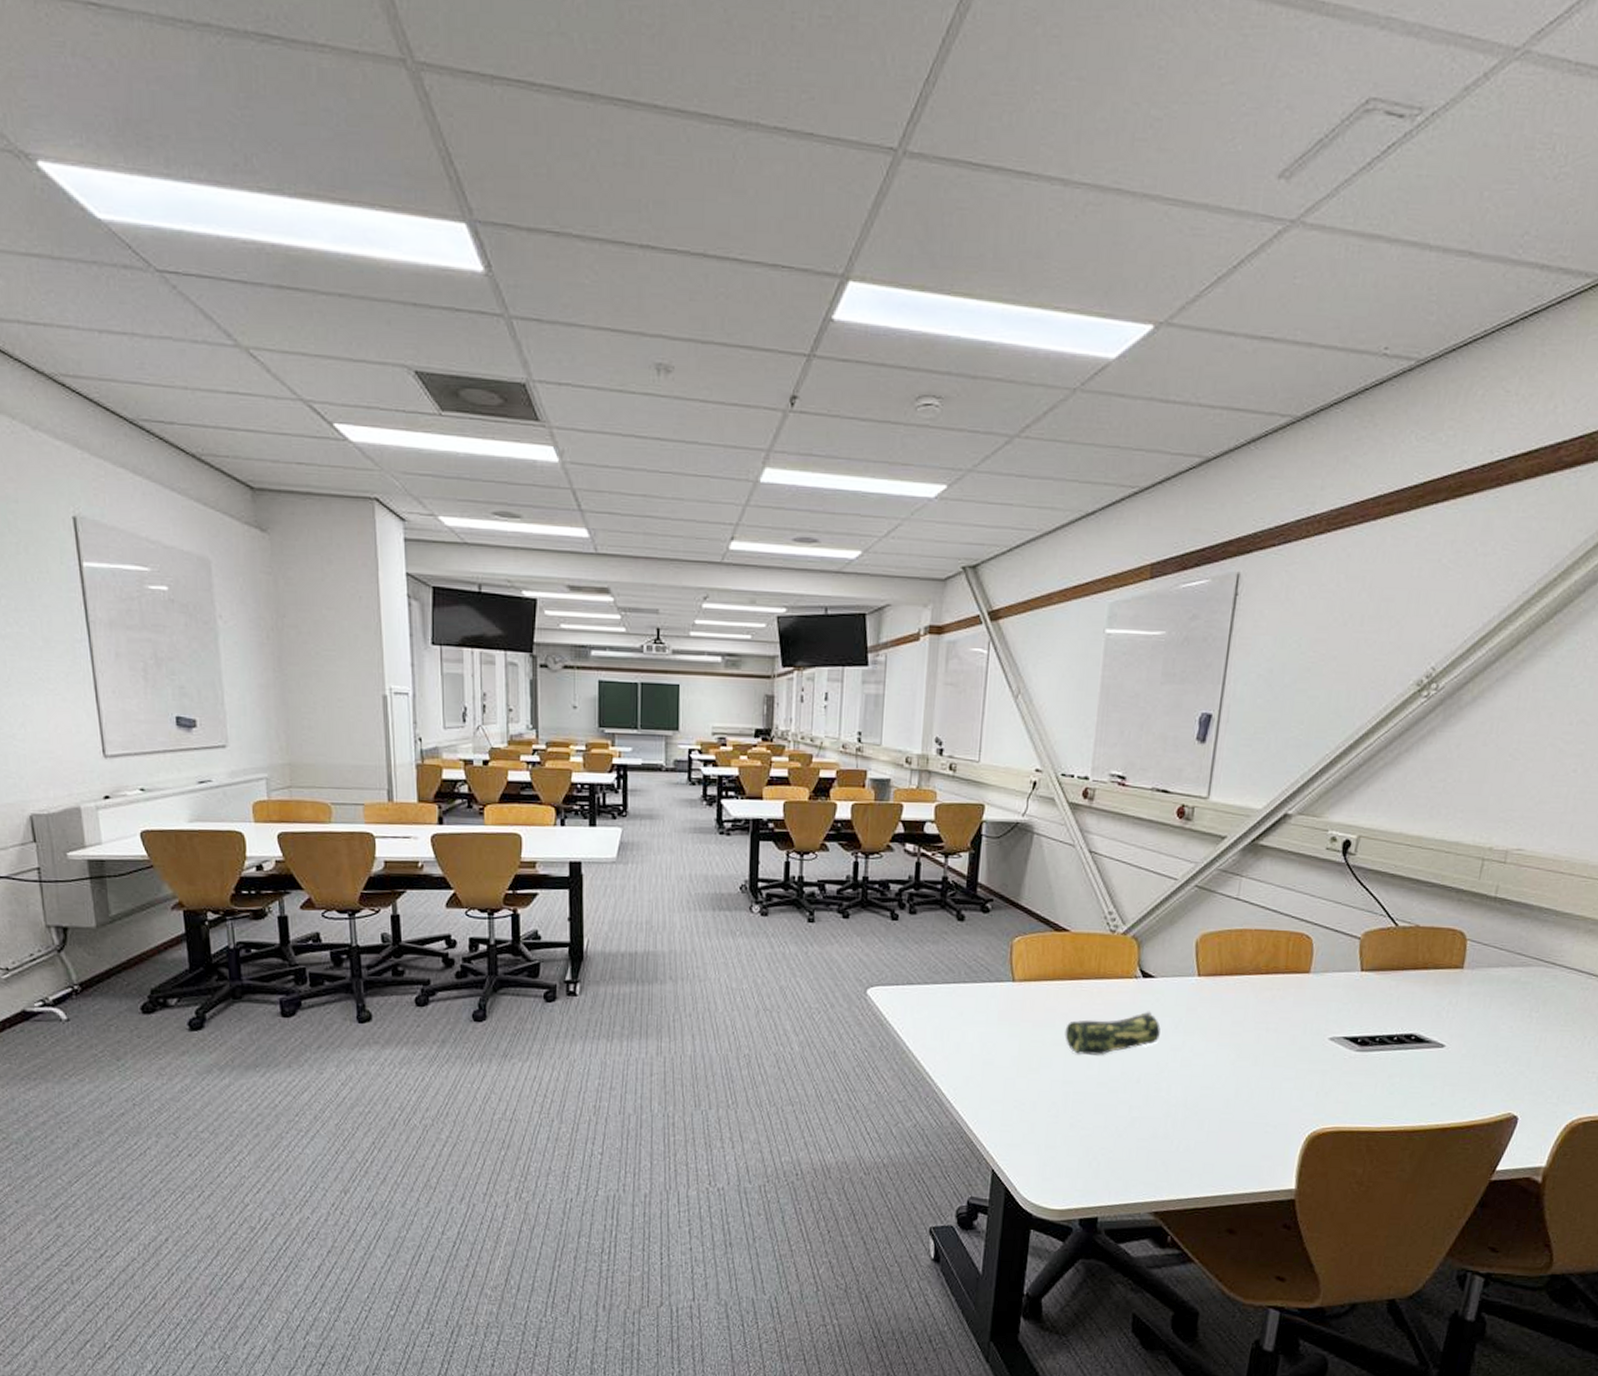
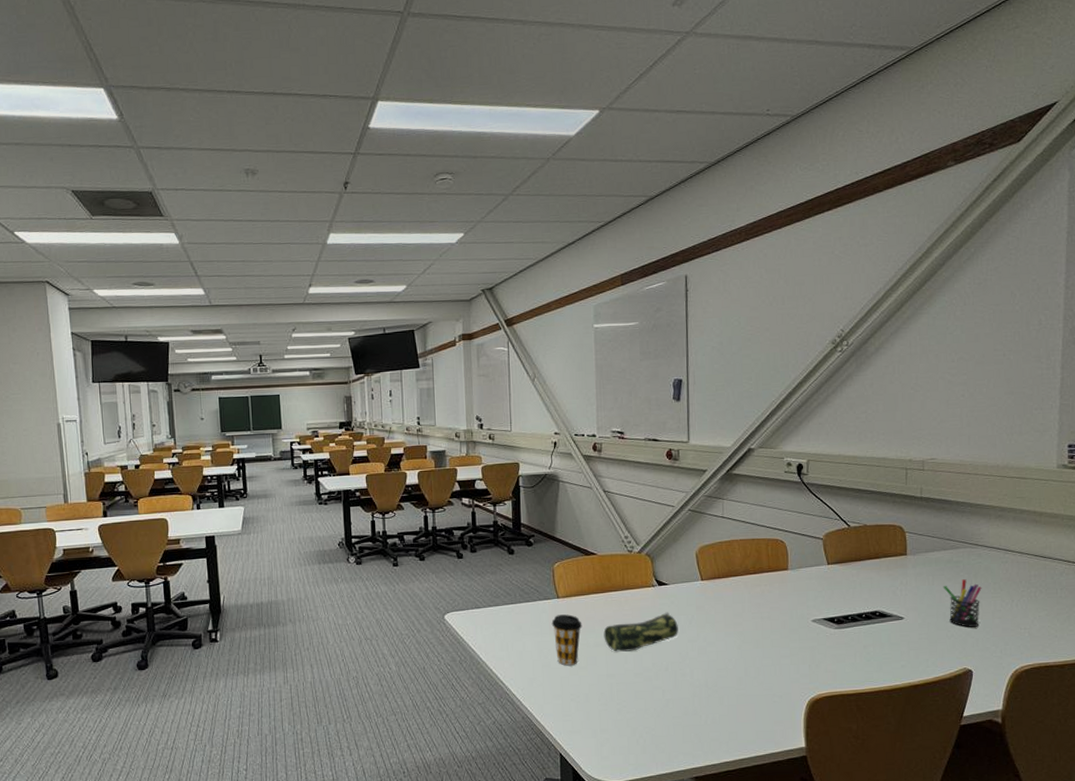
coffee cup: none [1001,1002,1040,1066] -> present [551,614,583,666]
pen holder: none [1500,1005,1550,1065] -> present [942,579,982,627]

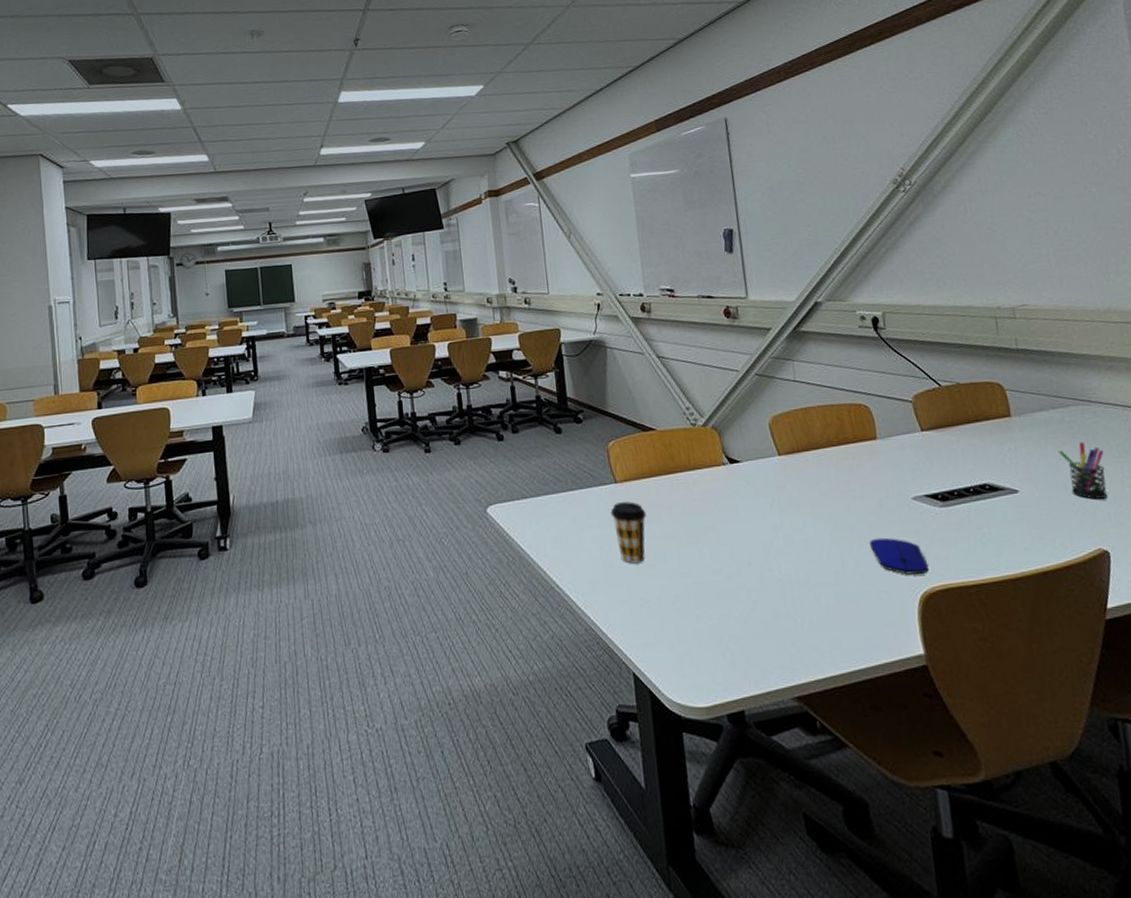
pencil case: present [603,612,678,652] -> none [671,494,759,545]
computer mouse: none [770,652,818,683] -> present [869,537,929,575]

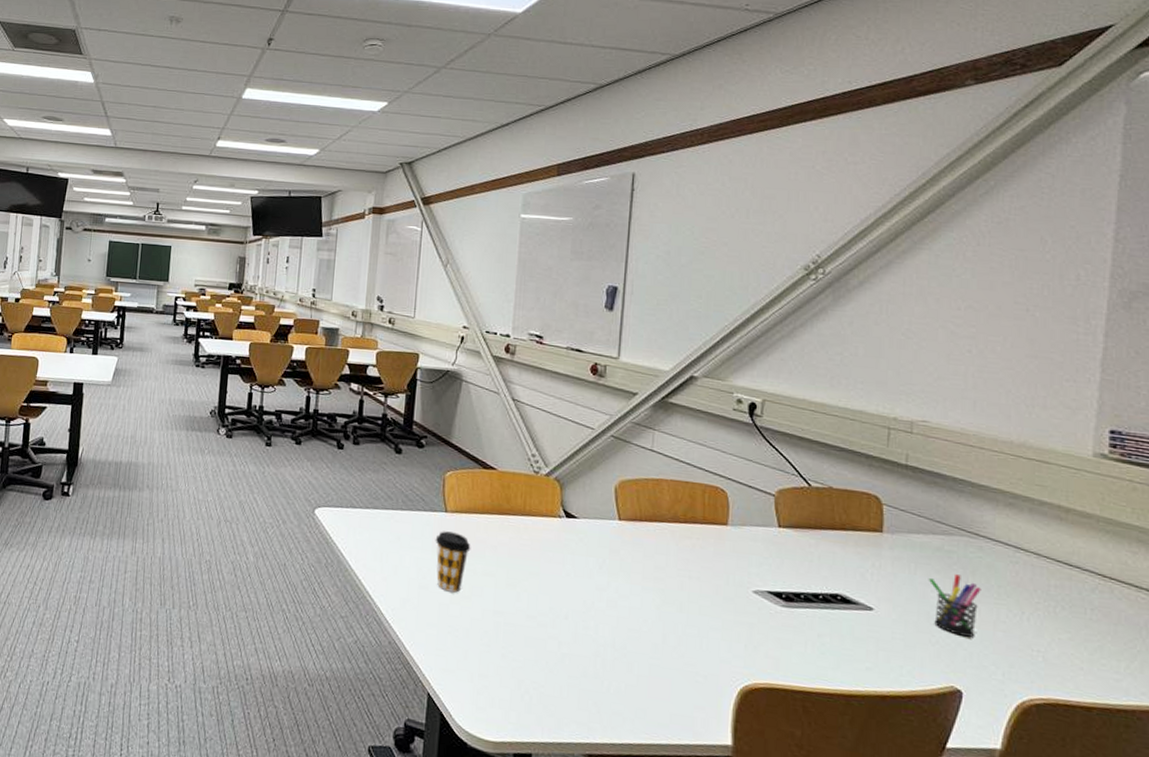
computer mouse: present [869,537,929,575] -> none [696,622,756,668]

